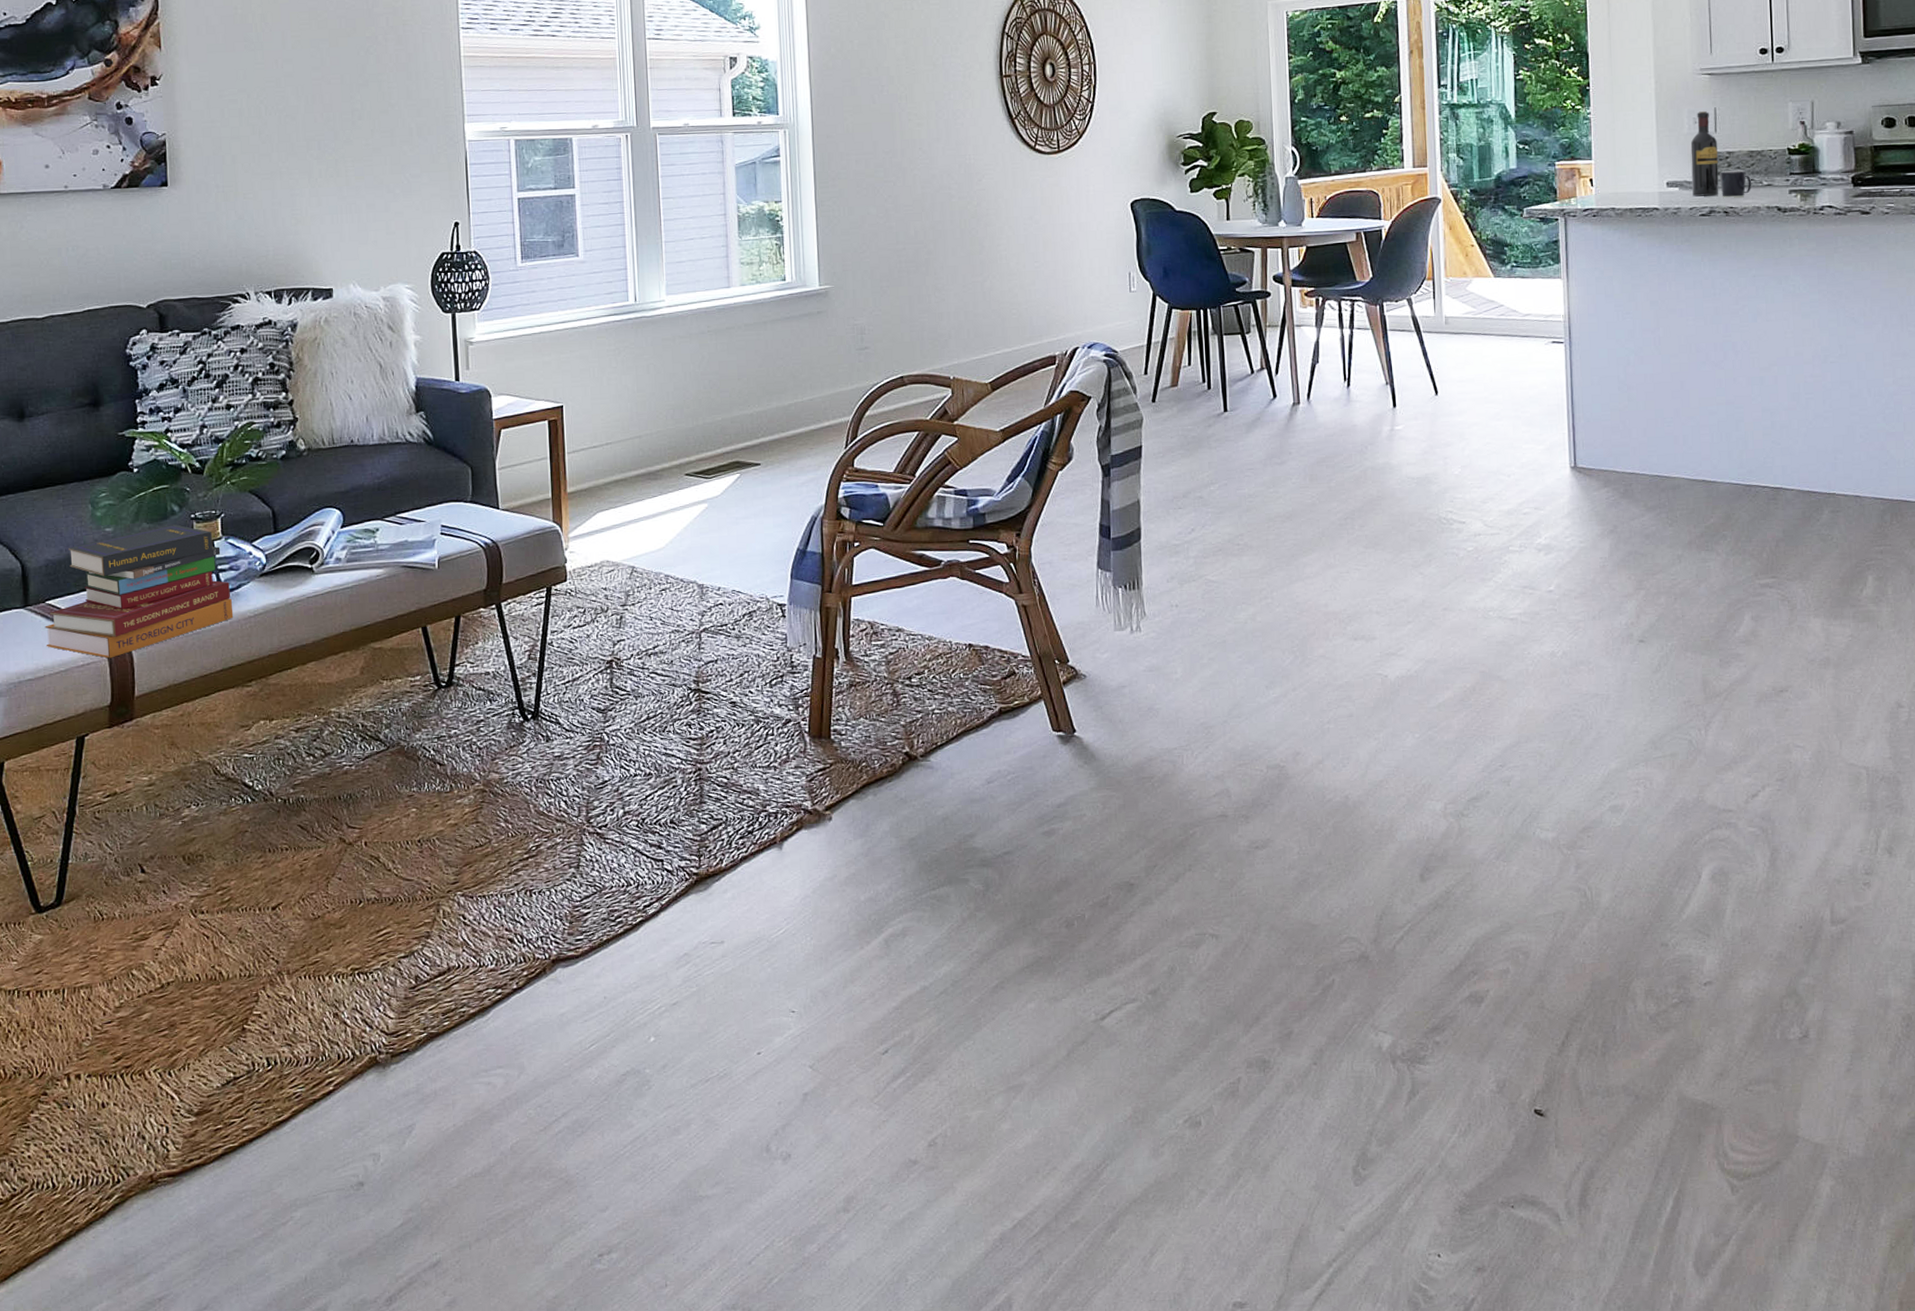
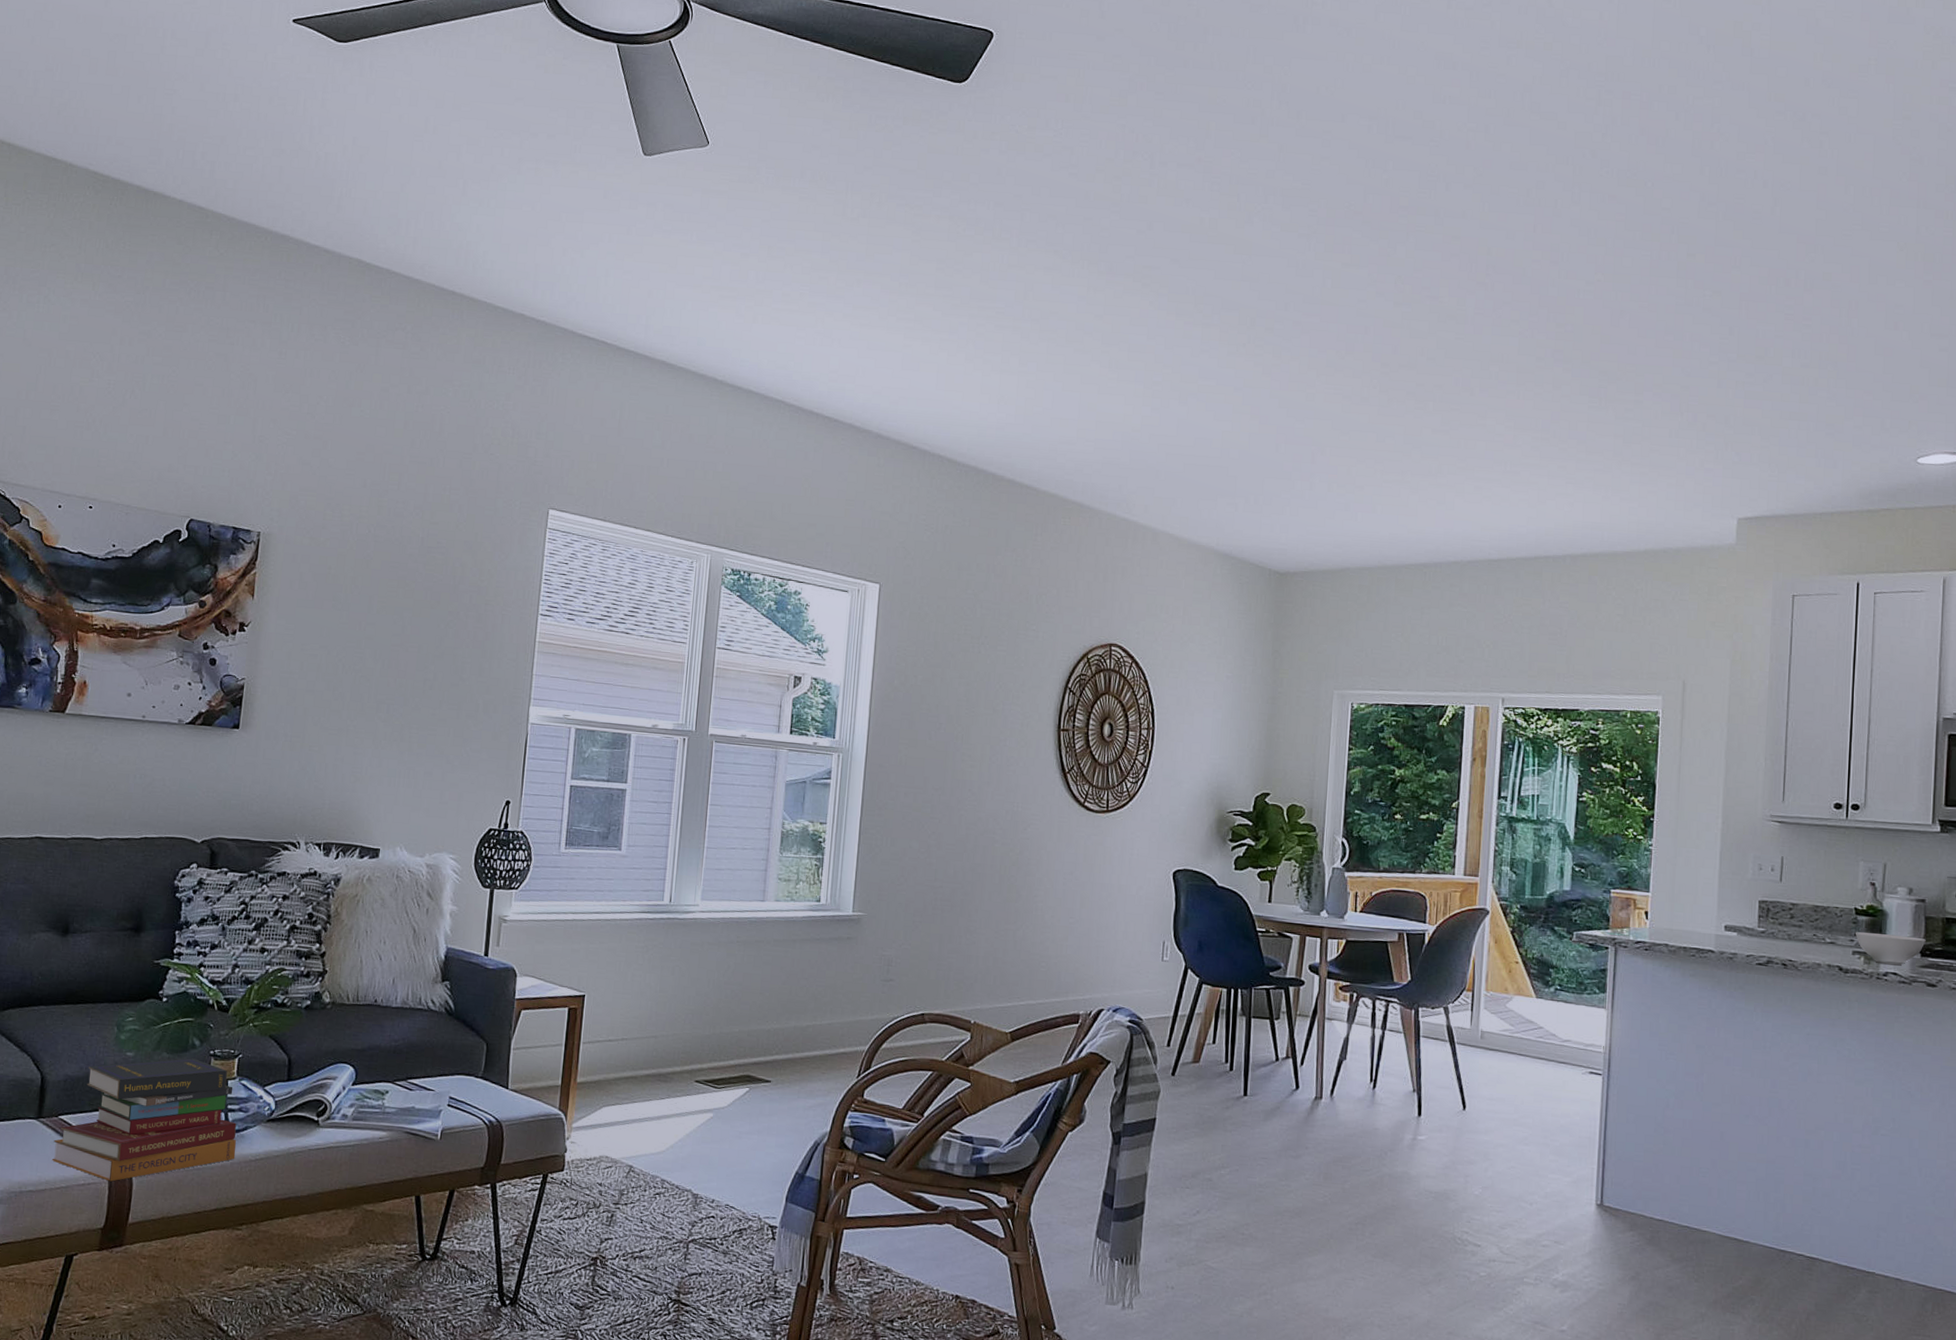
wine bottle: present [1690,111,1719,197] -> none [1750,858,1781,946]
mug: present [1719,170,1751,199] -> none [1781,922,1813,953]
bowl: none [1789,168,1857,200] -> present [1855,932,1926,966]

